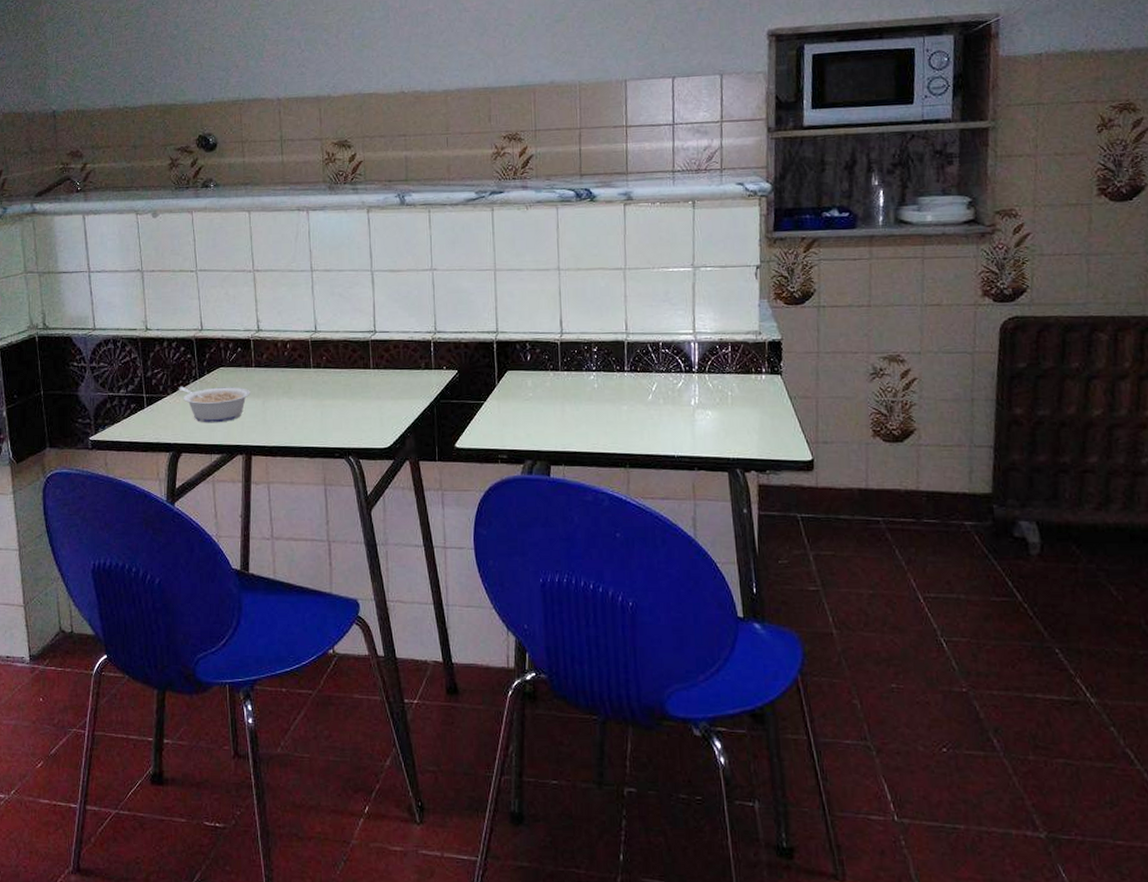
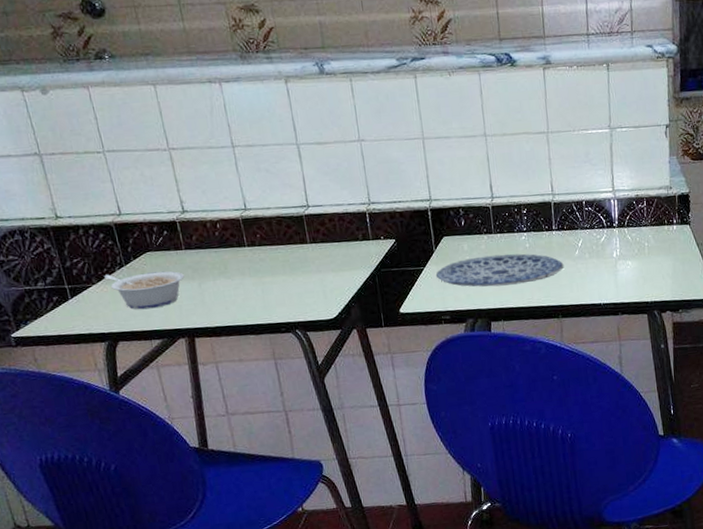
plate: none [496,393,635,428] -> present [435,253,564,287]

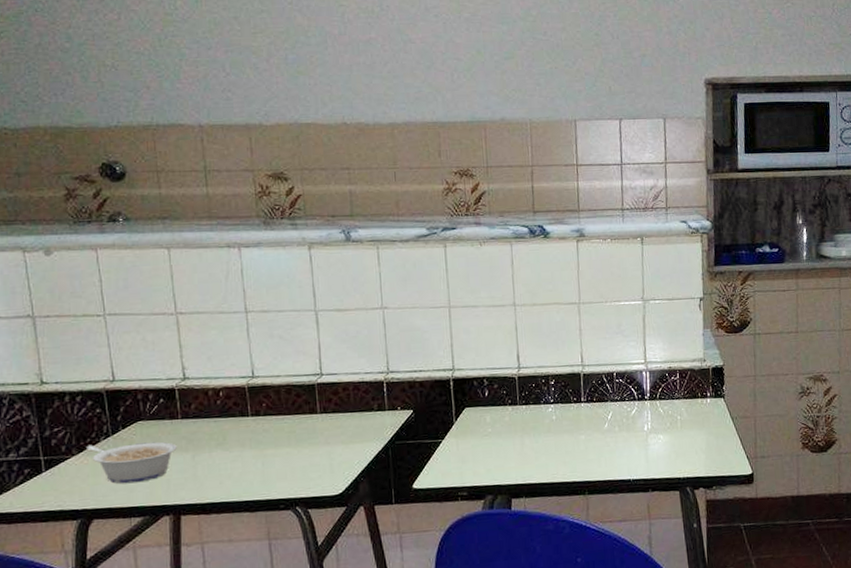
plate: present [435,253,564,287] -> none [454,426,592,461]

